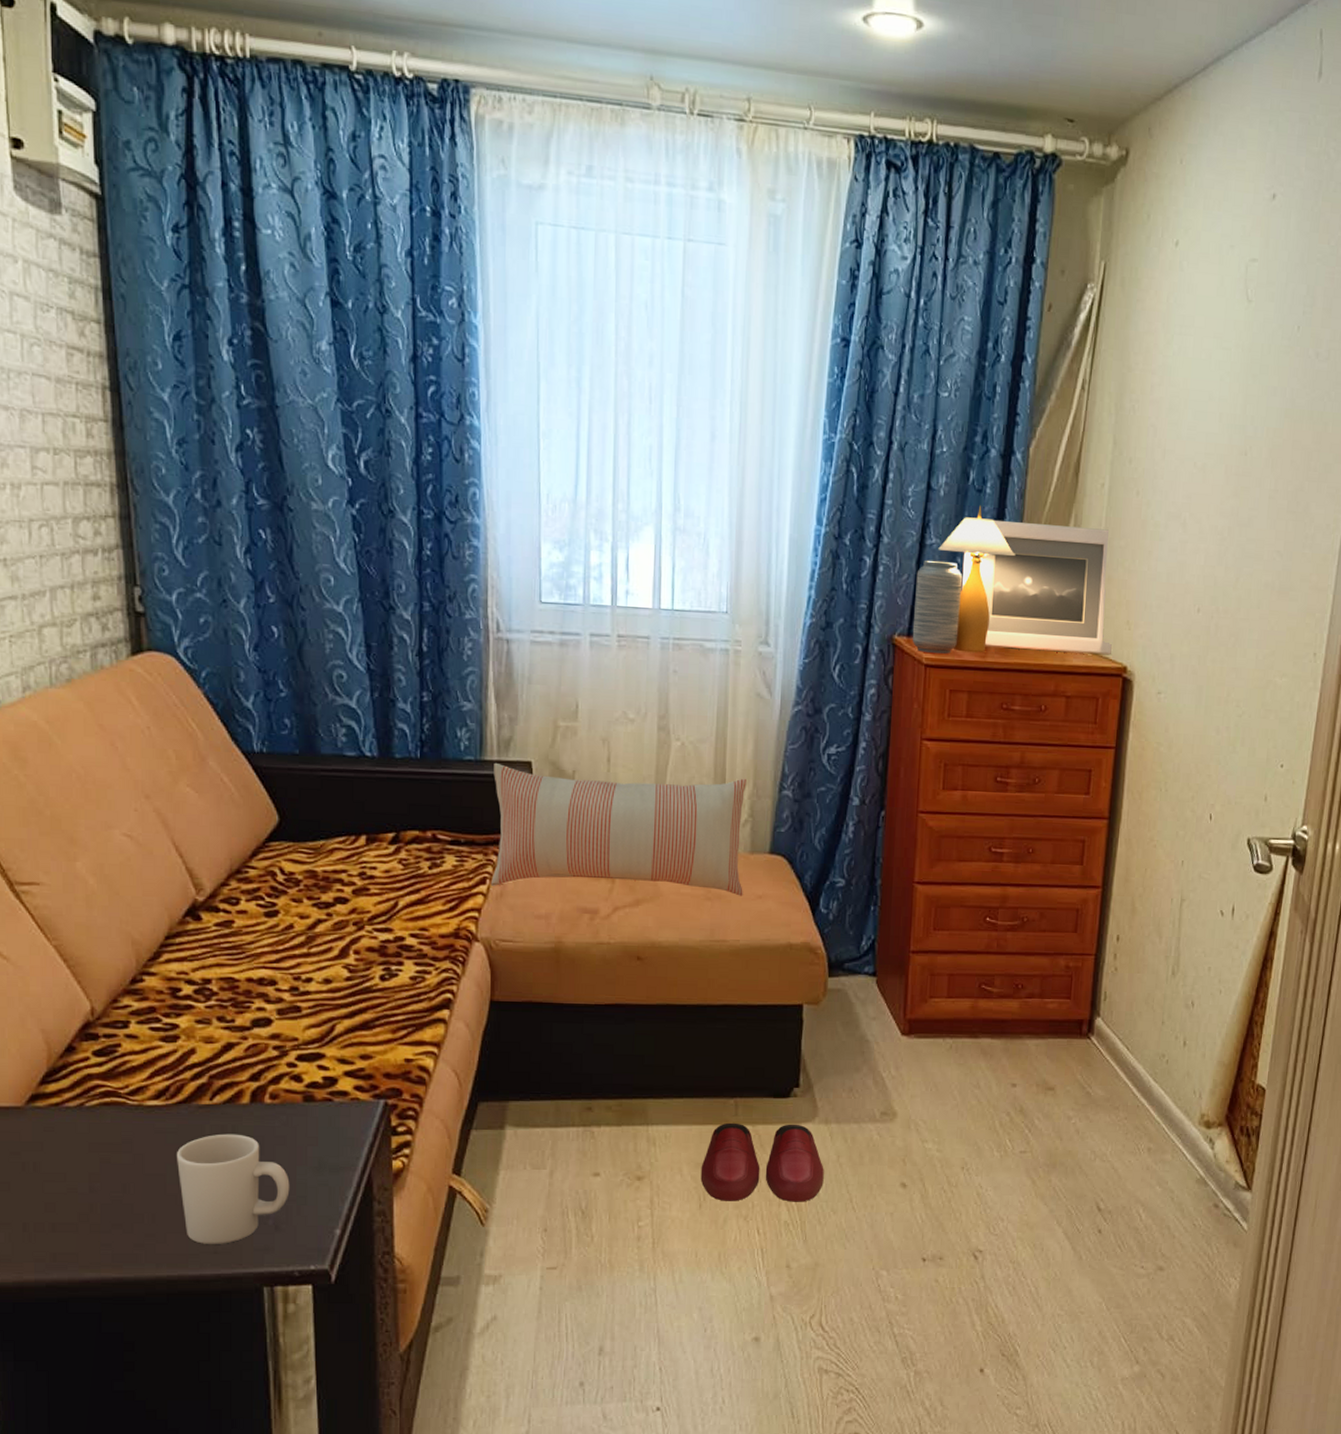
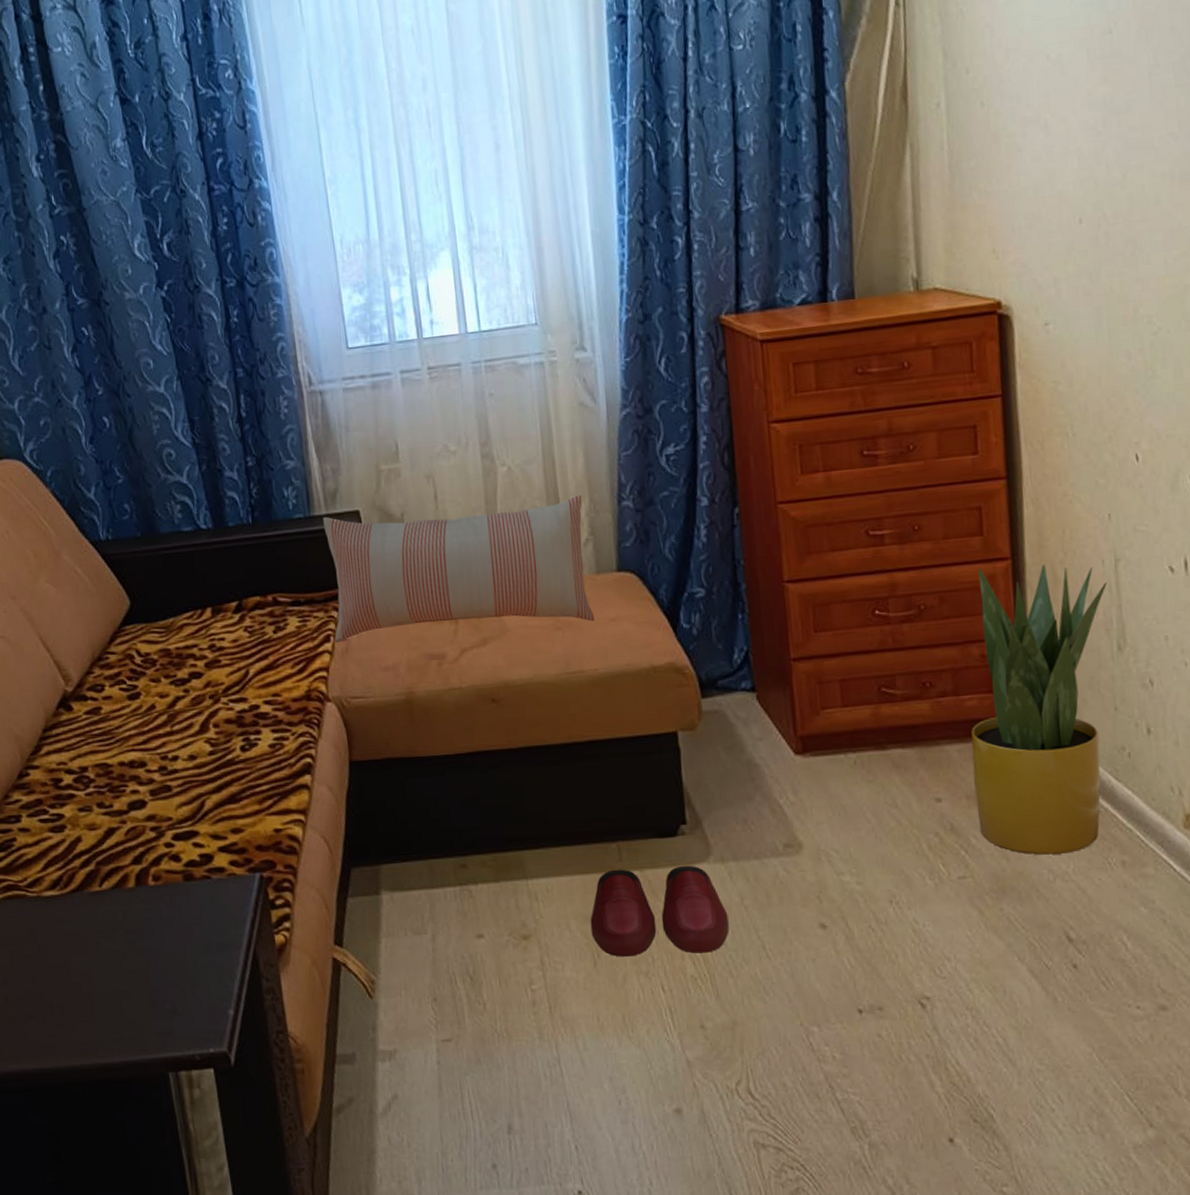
mug: present [177,1133,290,1244] -> none [76,918,182,1031]
vase: present [912,561,963,655] -> none [736,224,794,328]
table lamp: present [938,505,1016,653] -> none [756,156,847,320]
picture frame: present [961,520,1112,656] -> none [785,152,979,309]
planter: none [1043,892,1172,1138] -> present [971,564,1107,855]

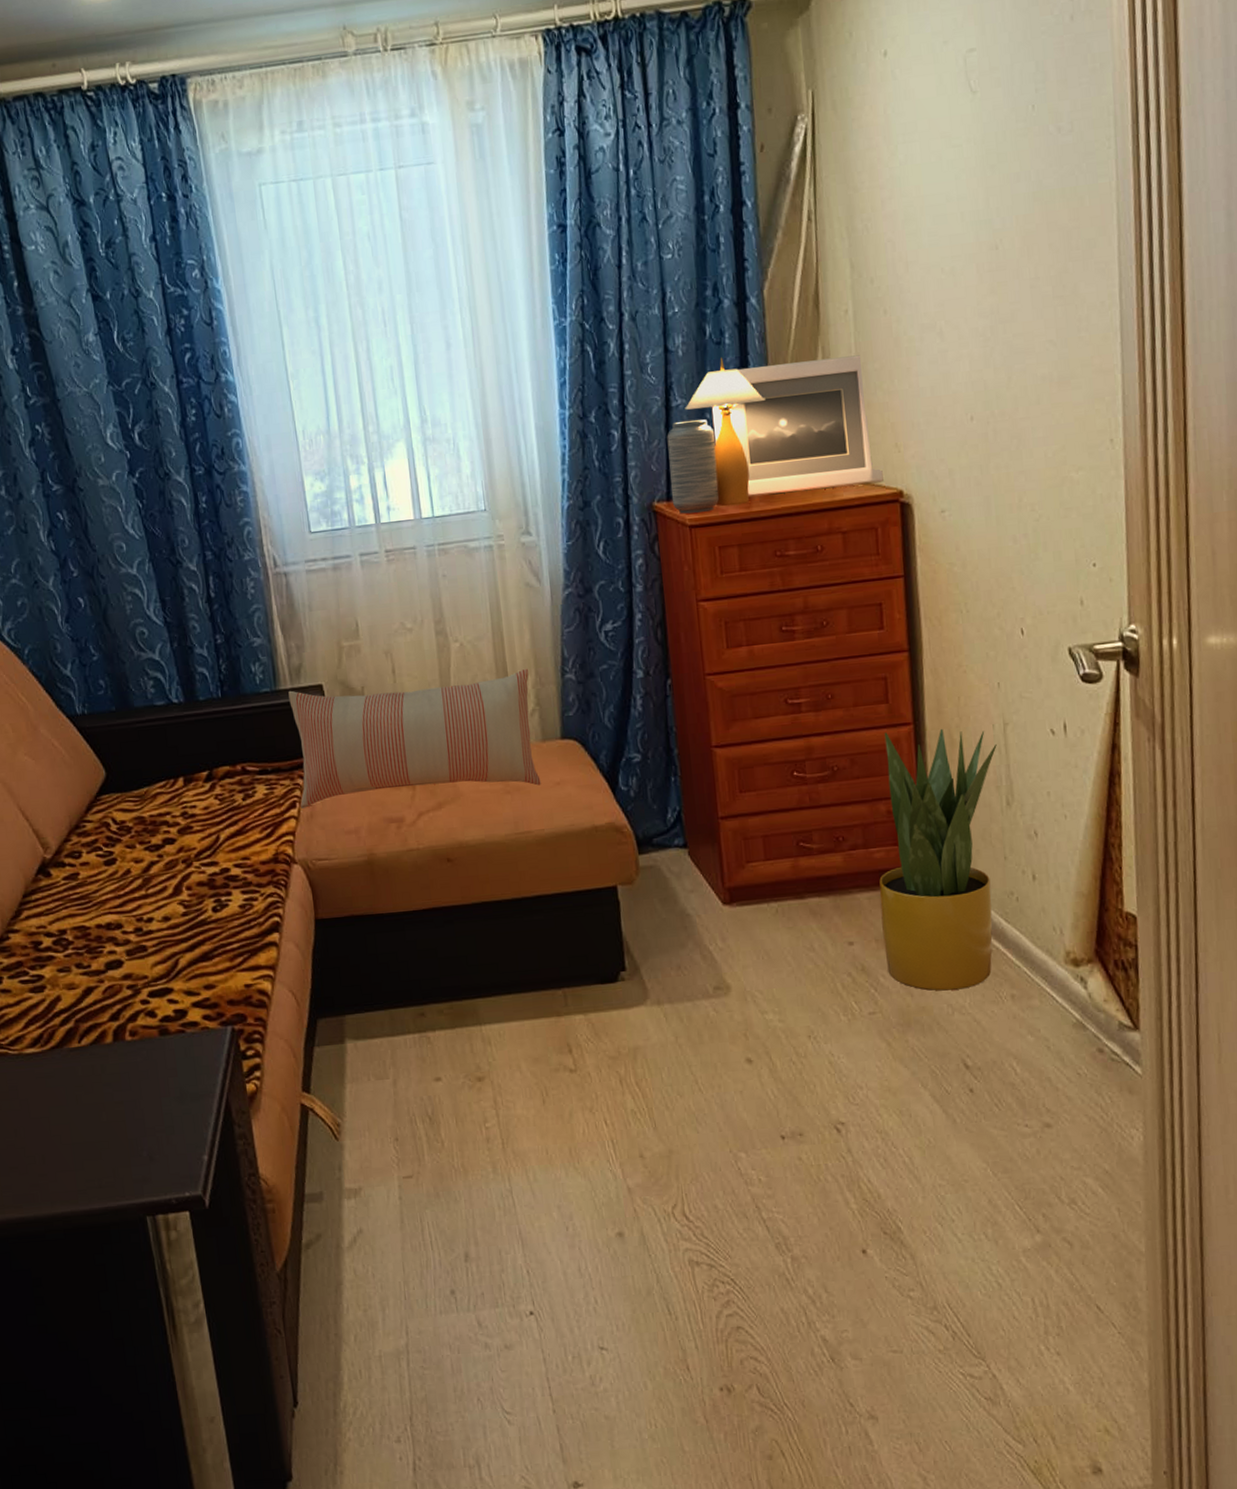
slippers: present [590,865,729,957] -> none [539,1008,665,1095]
vase: none [736,224,794,328] -> present [667,419,720,514]
table lamp: none [756,156,847,320] -> present [685,357,766,507]
picture frame: none [785,152,979,309] -> present [711,355,884,498]

